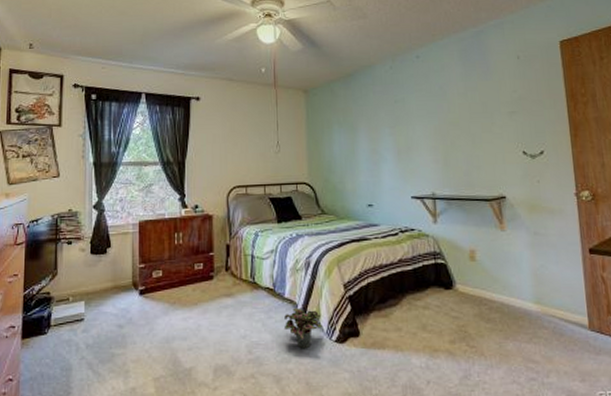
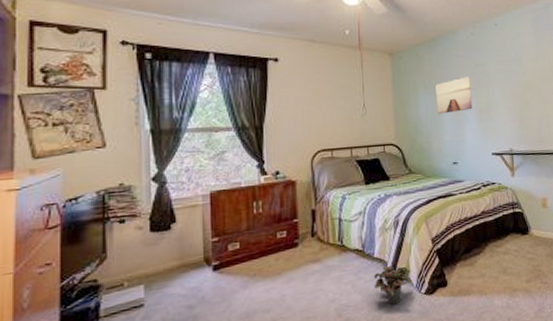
wall art: none [351,113,390,153] -> present [435,77,473,114]

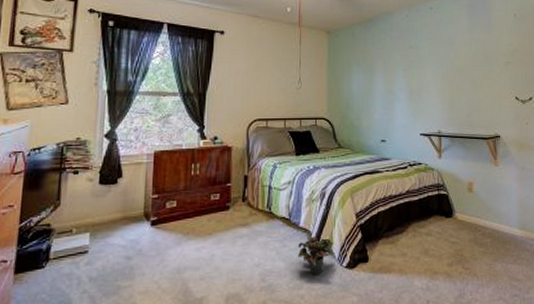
wall art: present [435,77,473,114] -> none [369,57,404,92]

